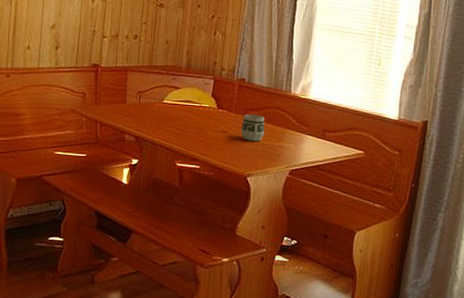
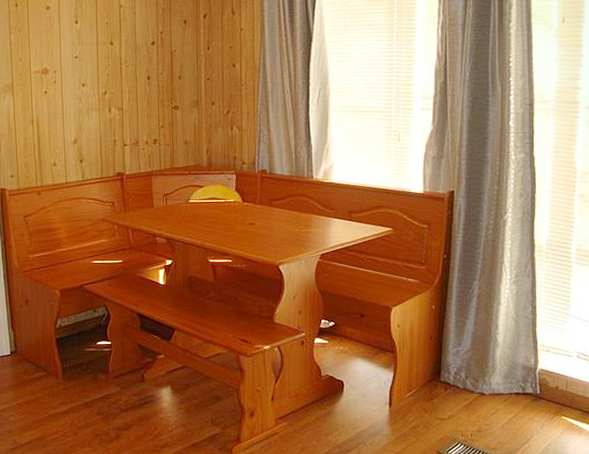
cup: present [240,114,265,142] -> none [267,203,291,230]

